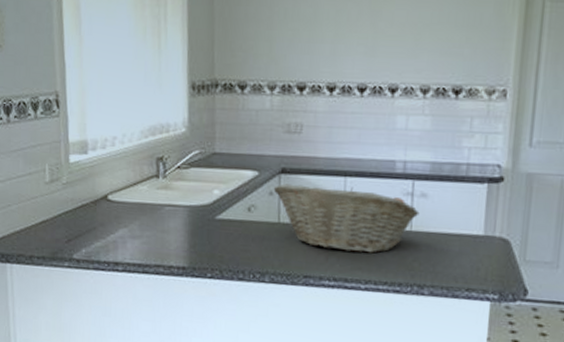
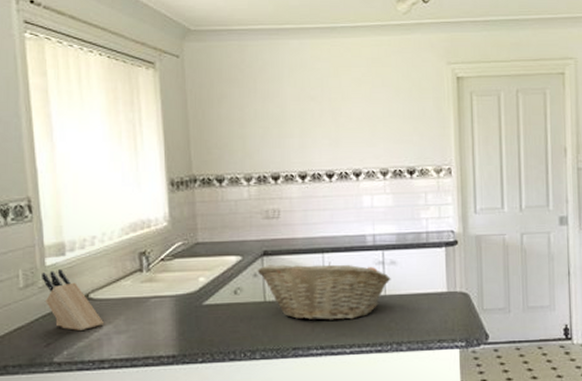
knife block: none [66,167,120,231] -> present [42,269,104,330]

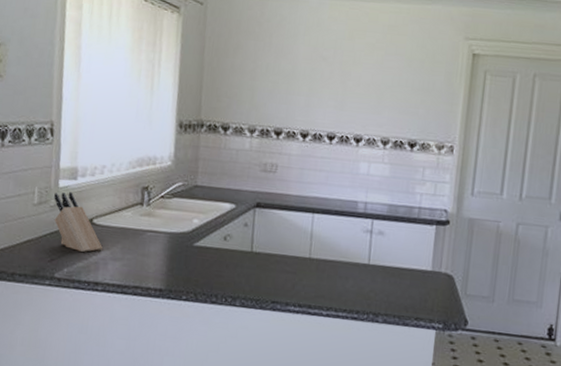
fruit basket: present [257,262,391,321] -> none [248,216,377,283]

